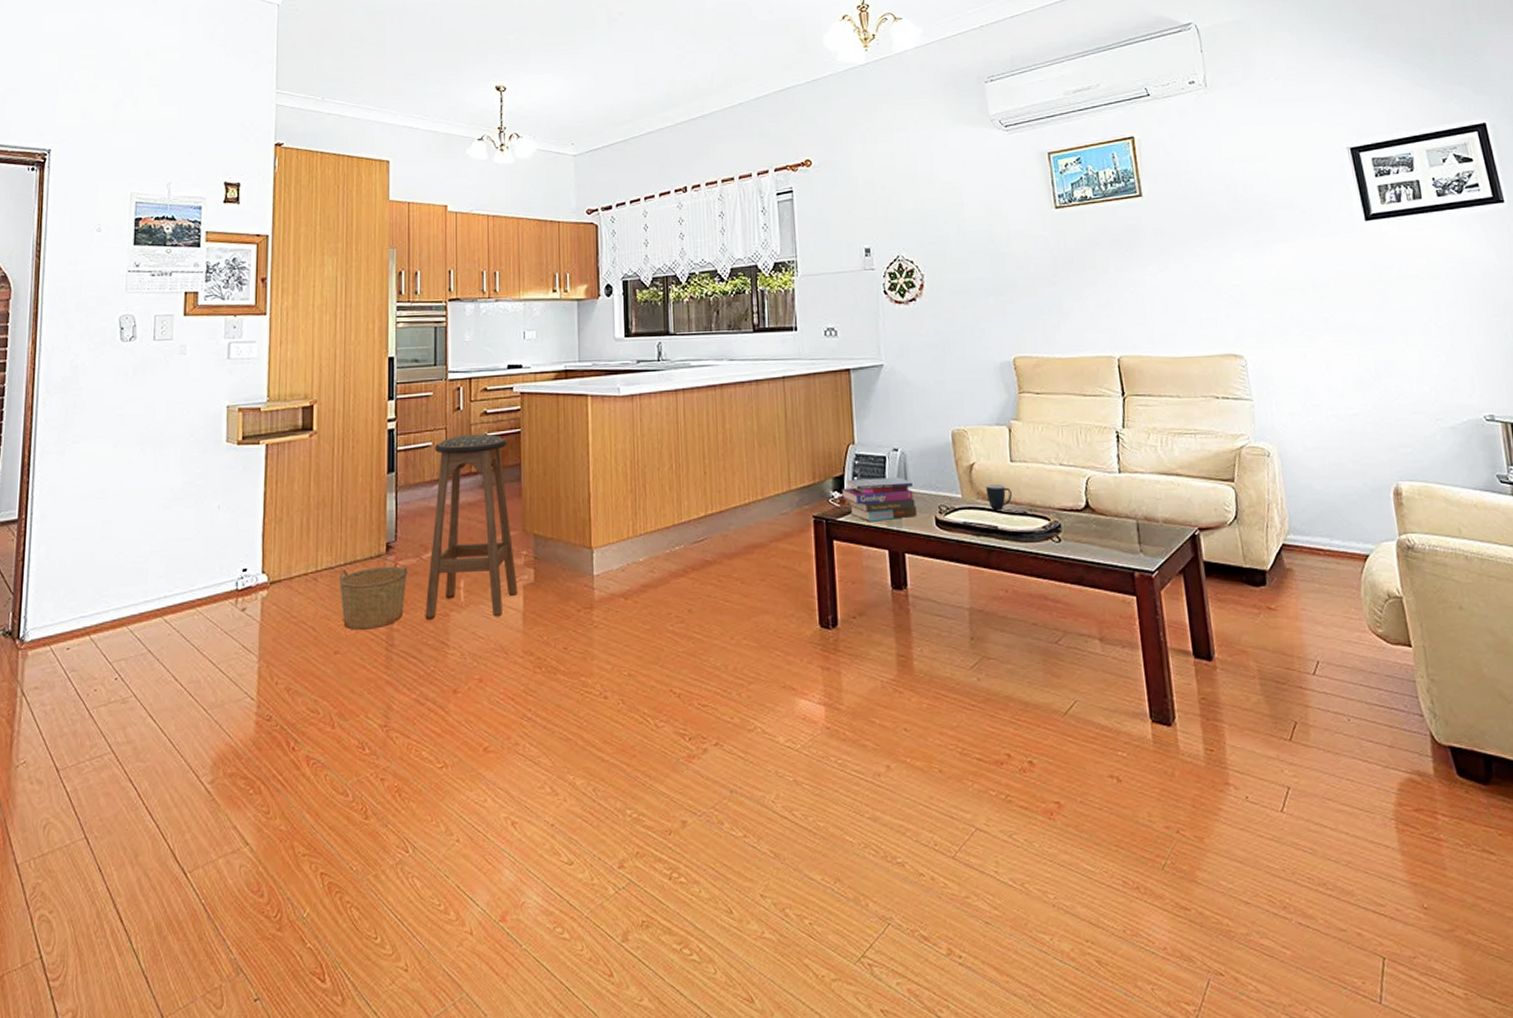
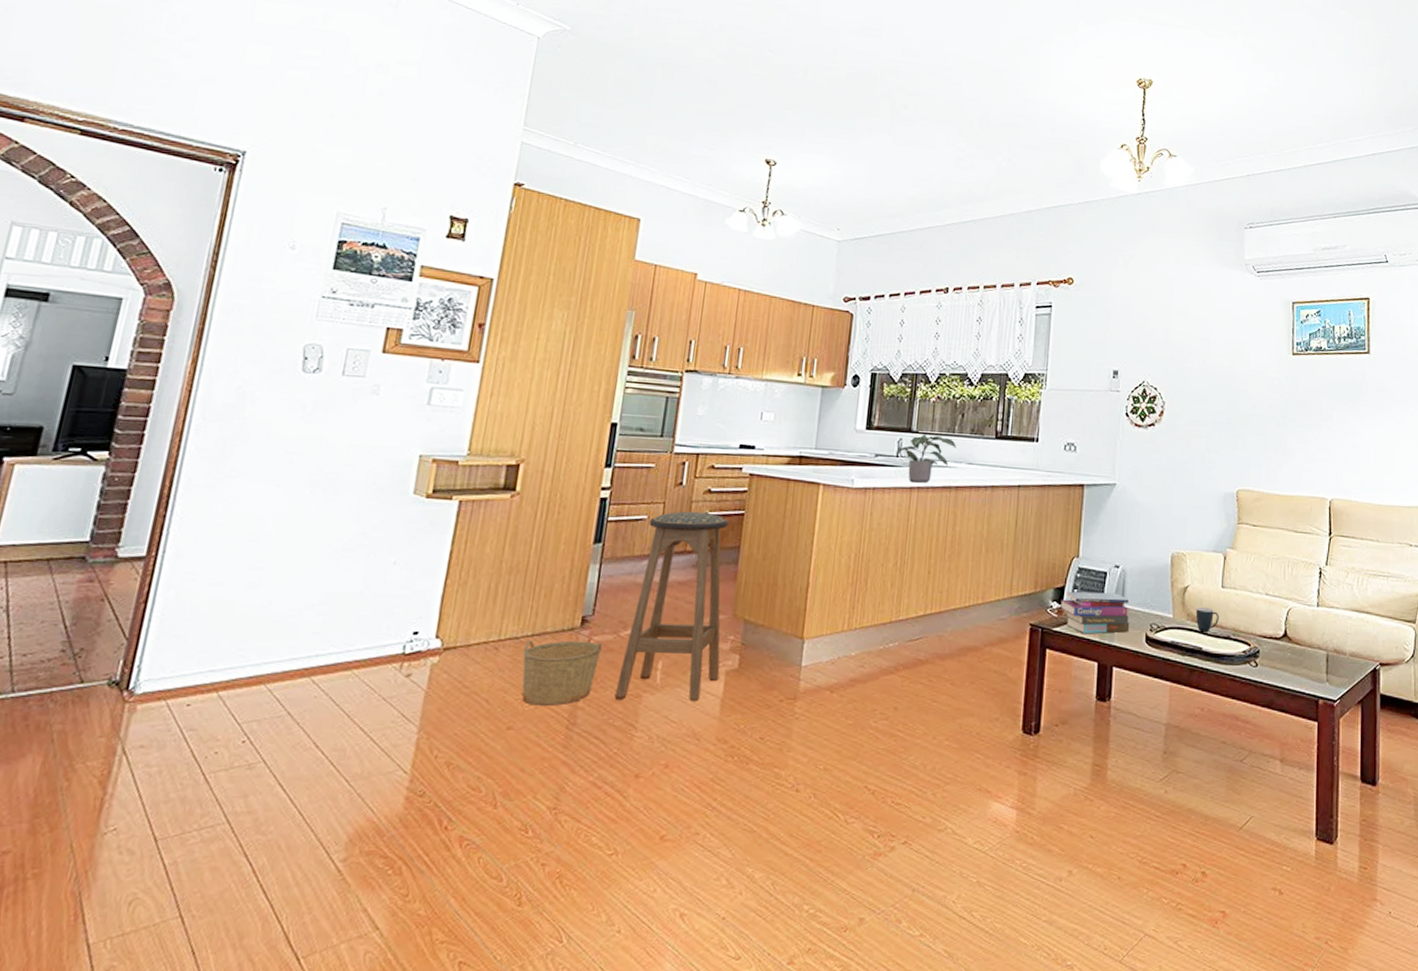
potted plant: none [657,335,715,386] -> present [896,434,956,484]

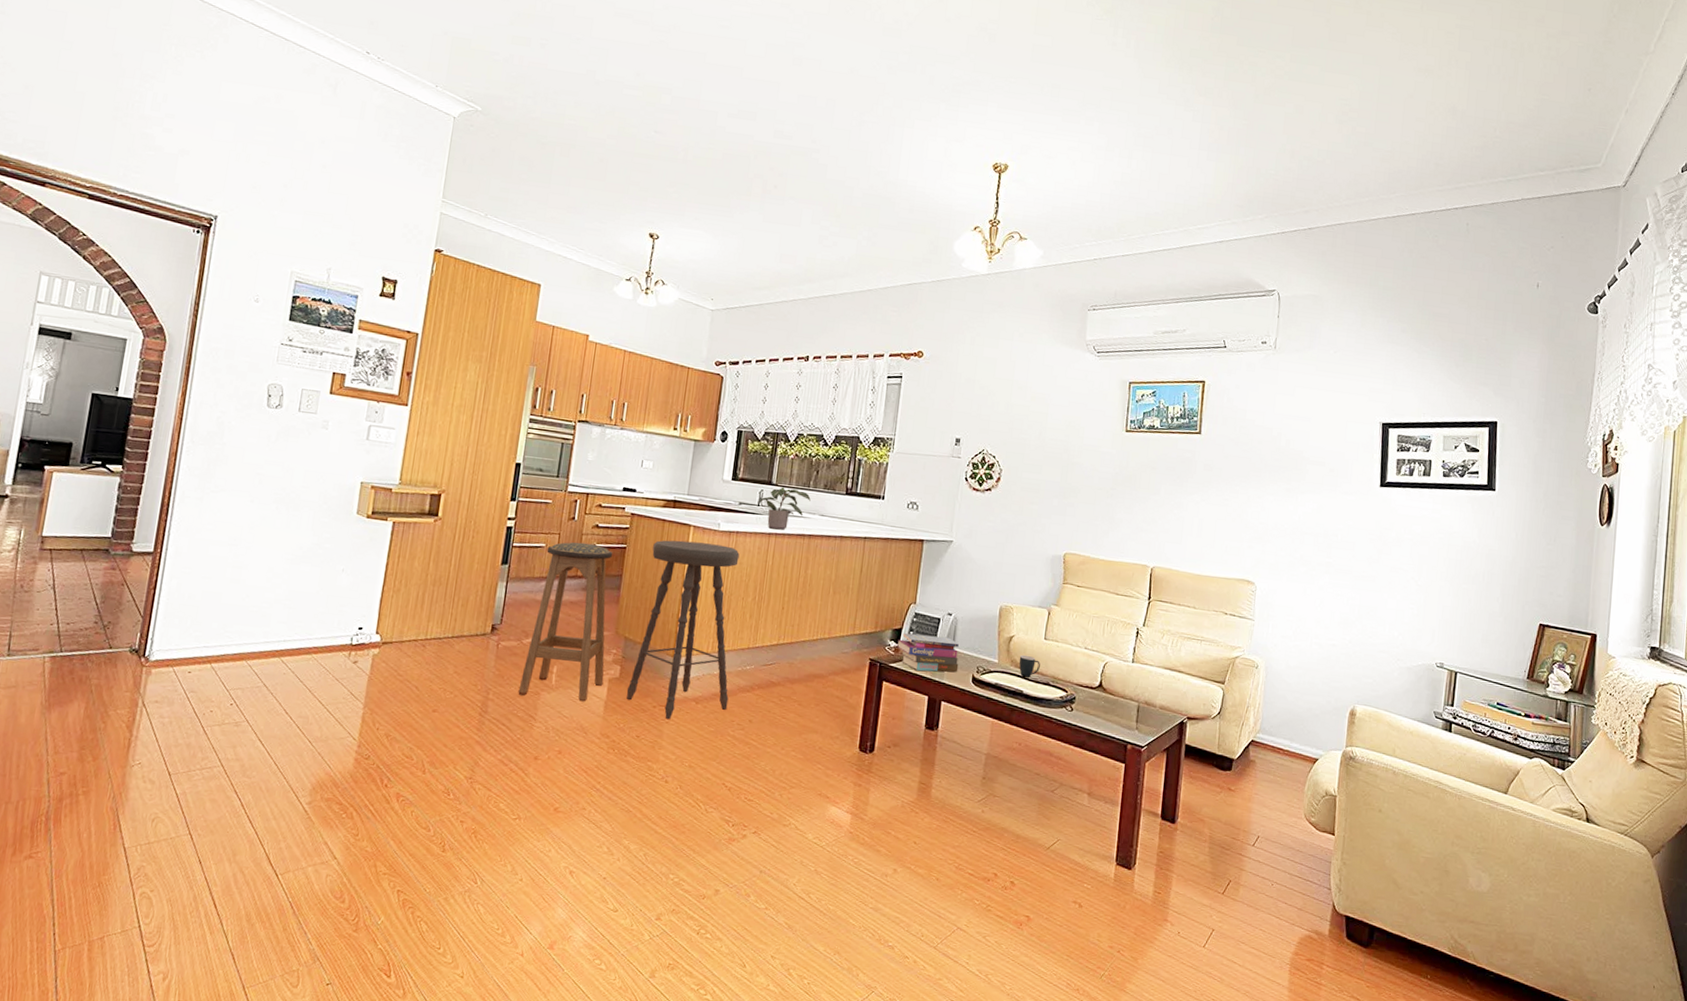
basket: present [521,640,603,706] -> none [444,641,509,696]
music stool: none [747,502,877,715] -> present [626,540,740,720]

